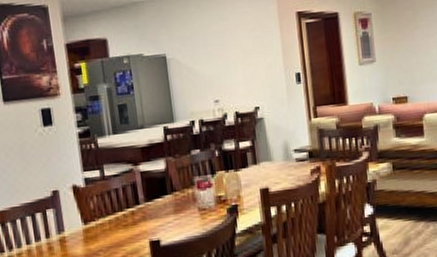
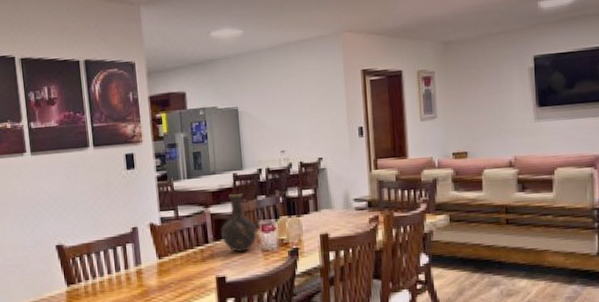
vase: none [152,148,193,213] -> present [221,193,258,253]

